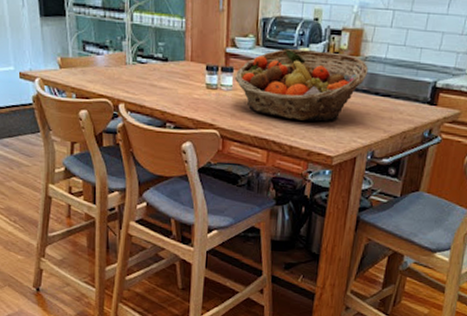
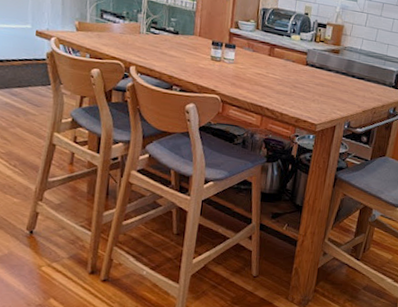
fruit basket: present [234,49,369,122] -> none [236,34,347,95]

